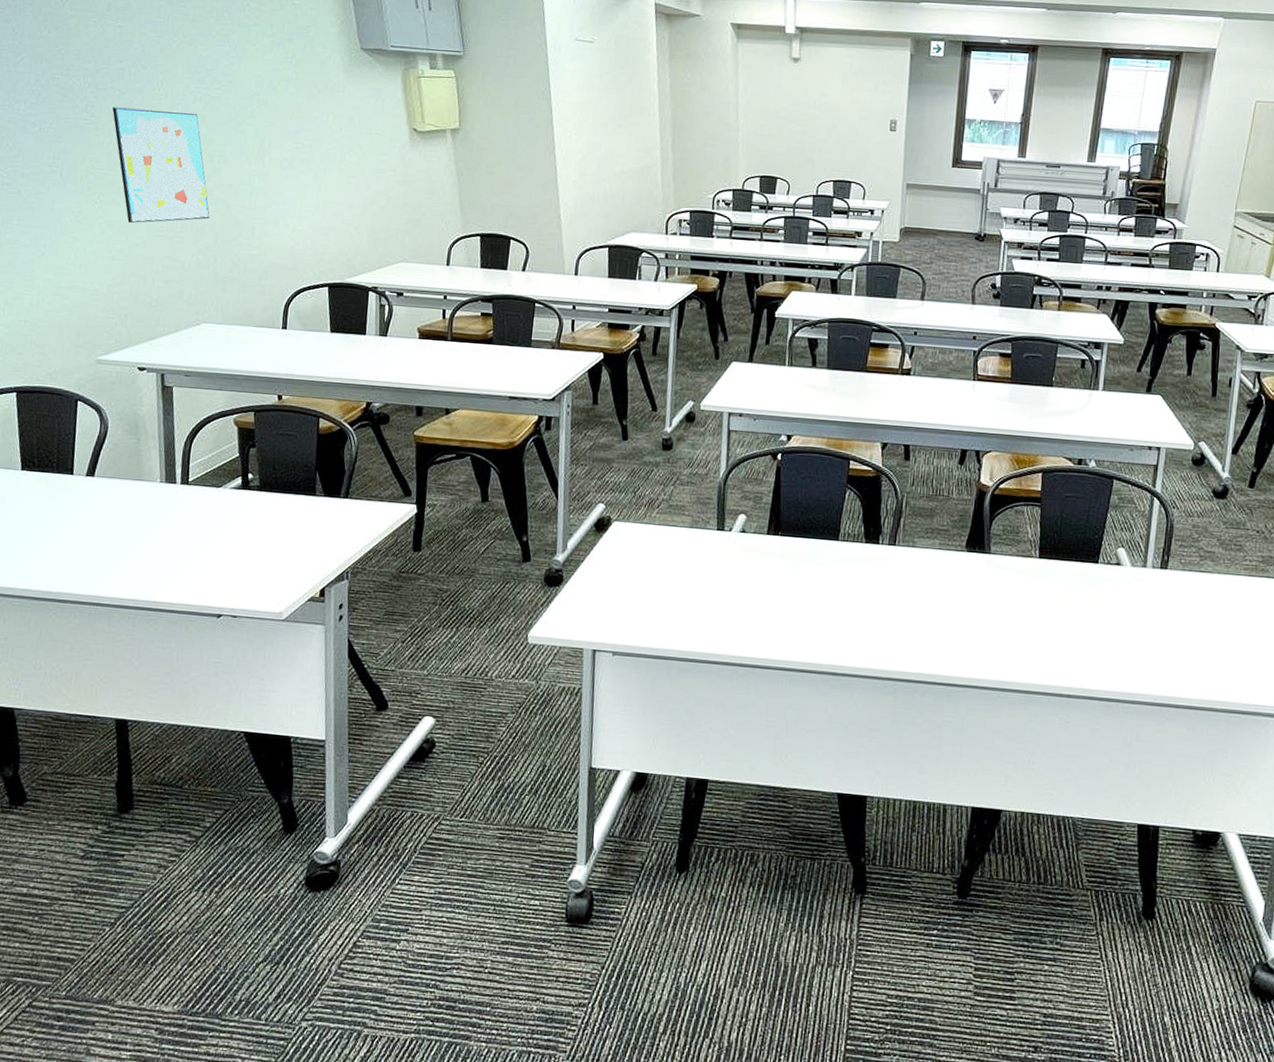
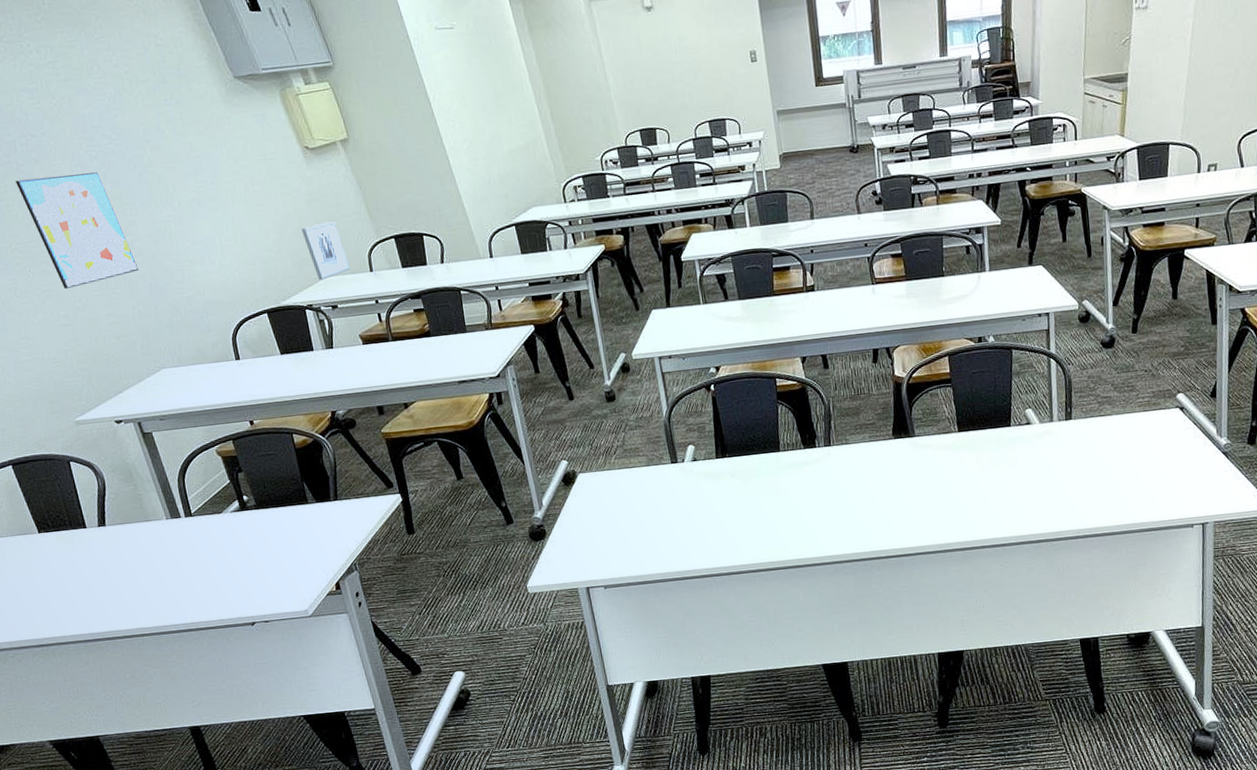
wall art: none [387,207,428,265] -> present [301,221,351,281]

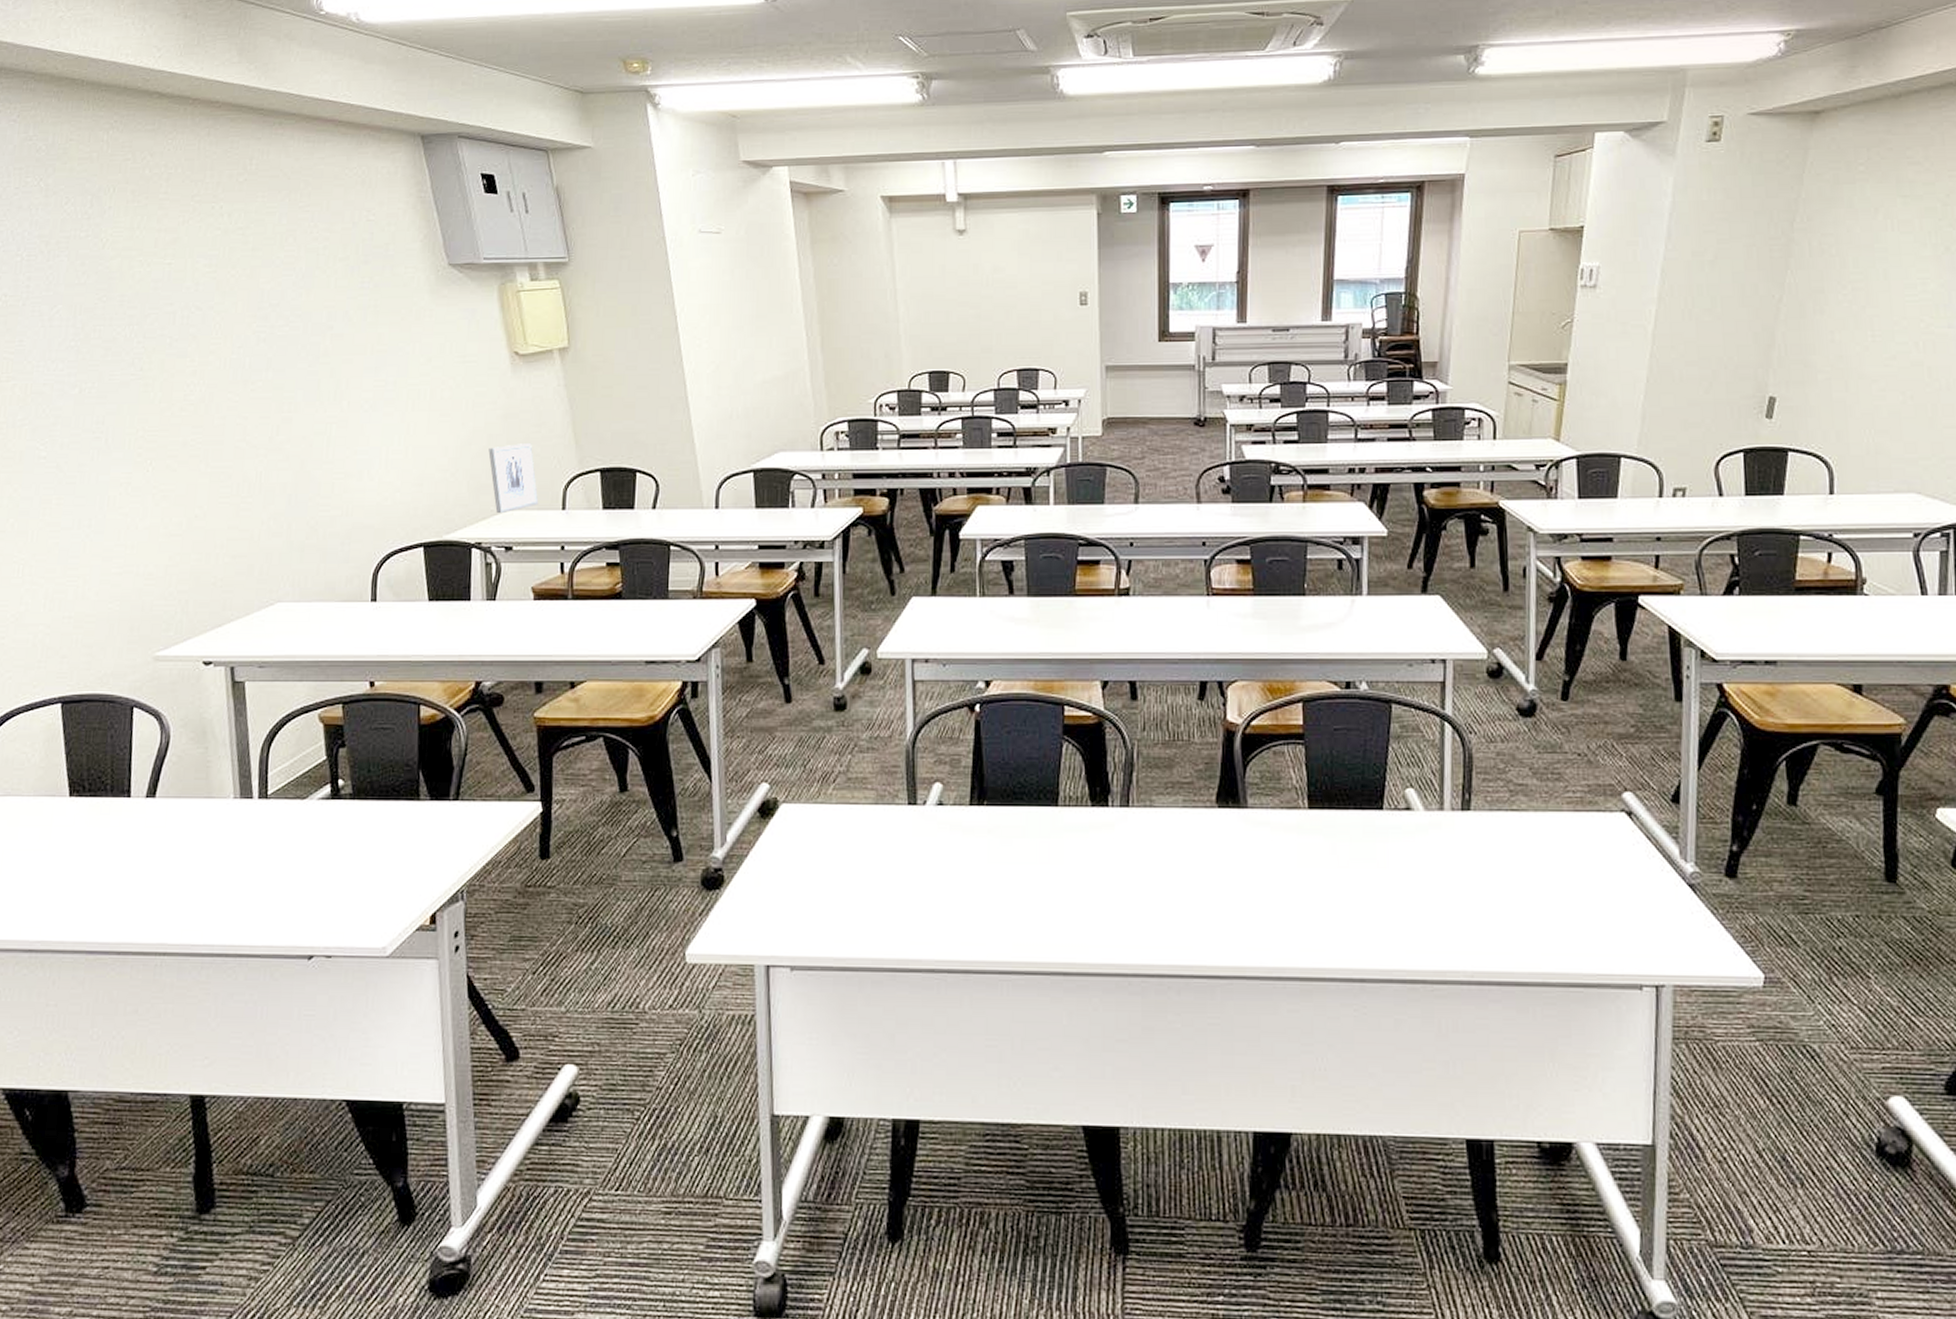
wall art: present [16,172,139,289] -> none [163,356,281,490]

